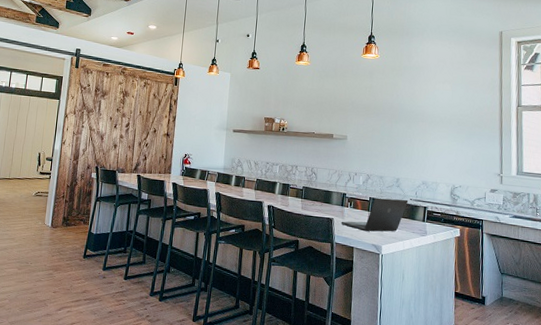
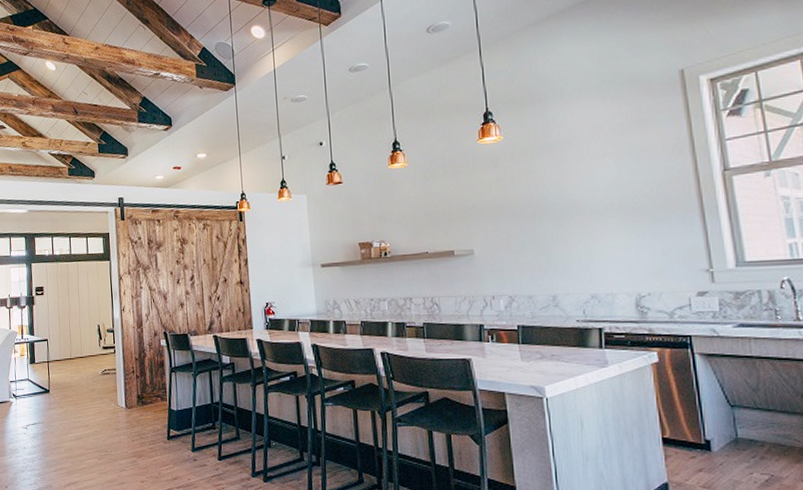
laptop: present [341,198,409,232] -> none [482,322,574,370]

